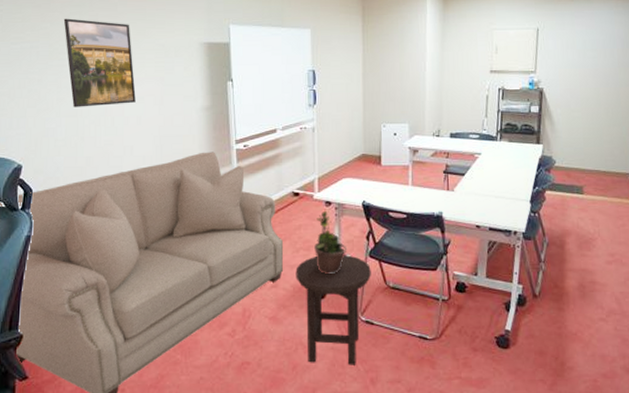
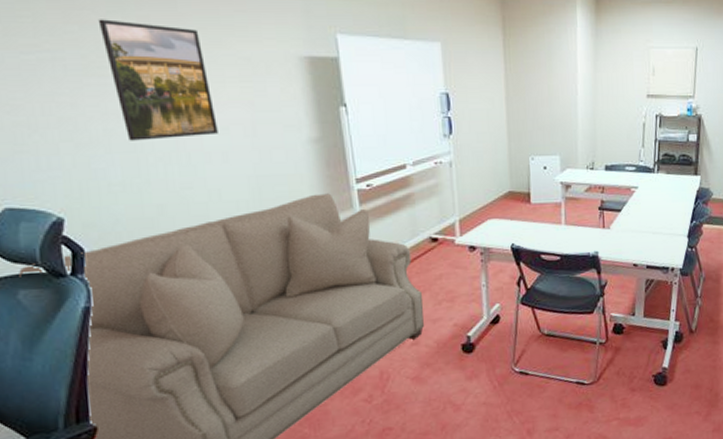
stool: present [295,255,371,365] -> none [438,303,524,421]
potted plant: present [314,210,348,275] -> none [459,256,497,326]

